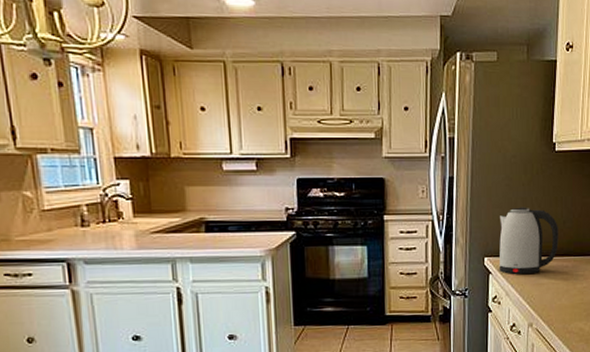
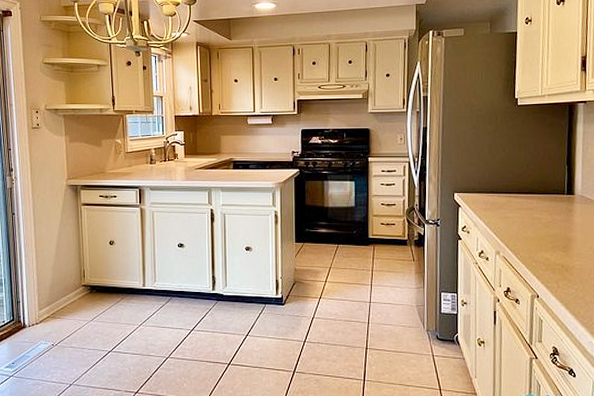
kettle: present [499,207,559,274] -> none [467,151,523,208]

